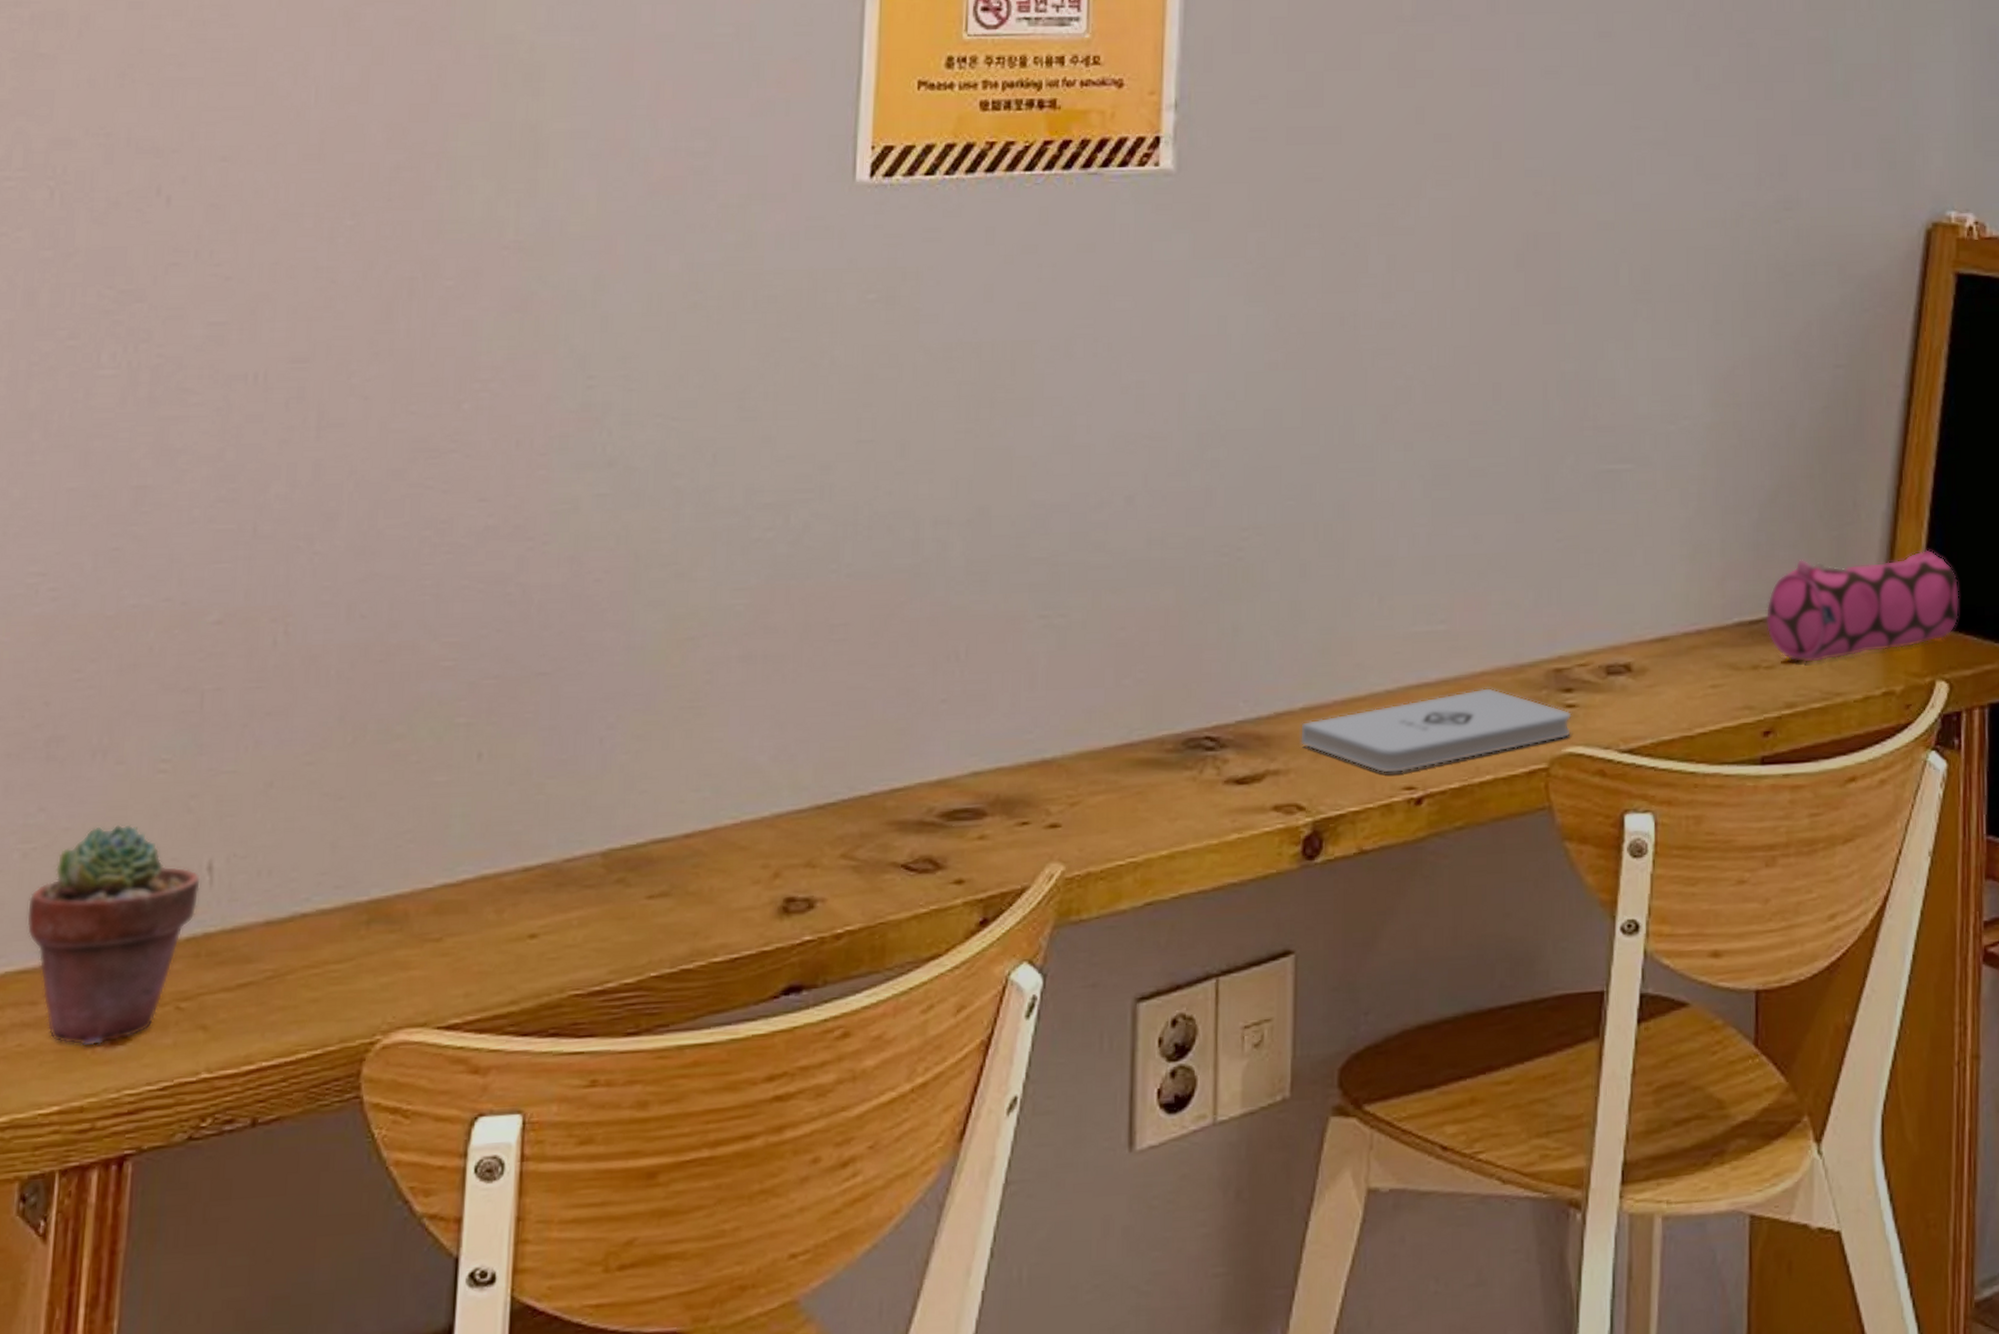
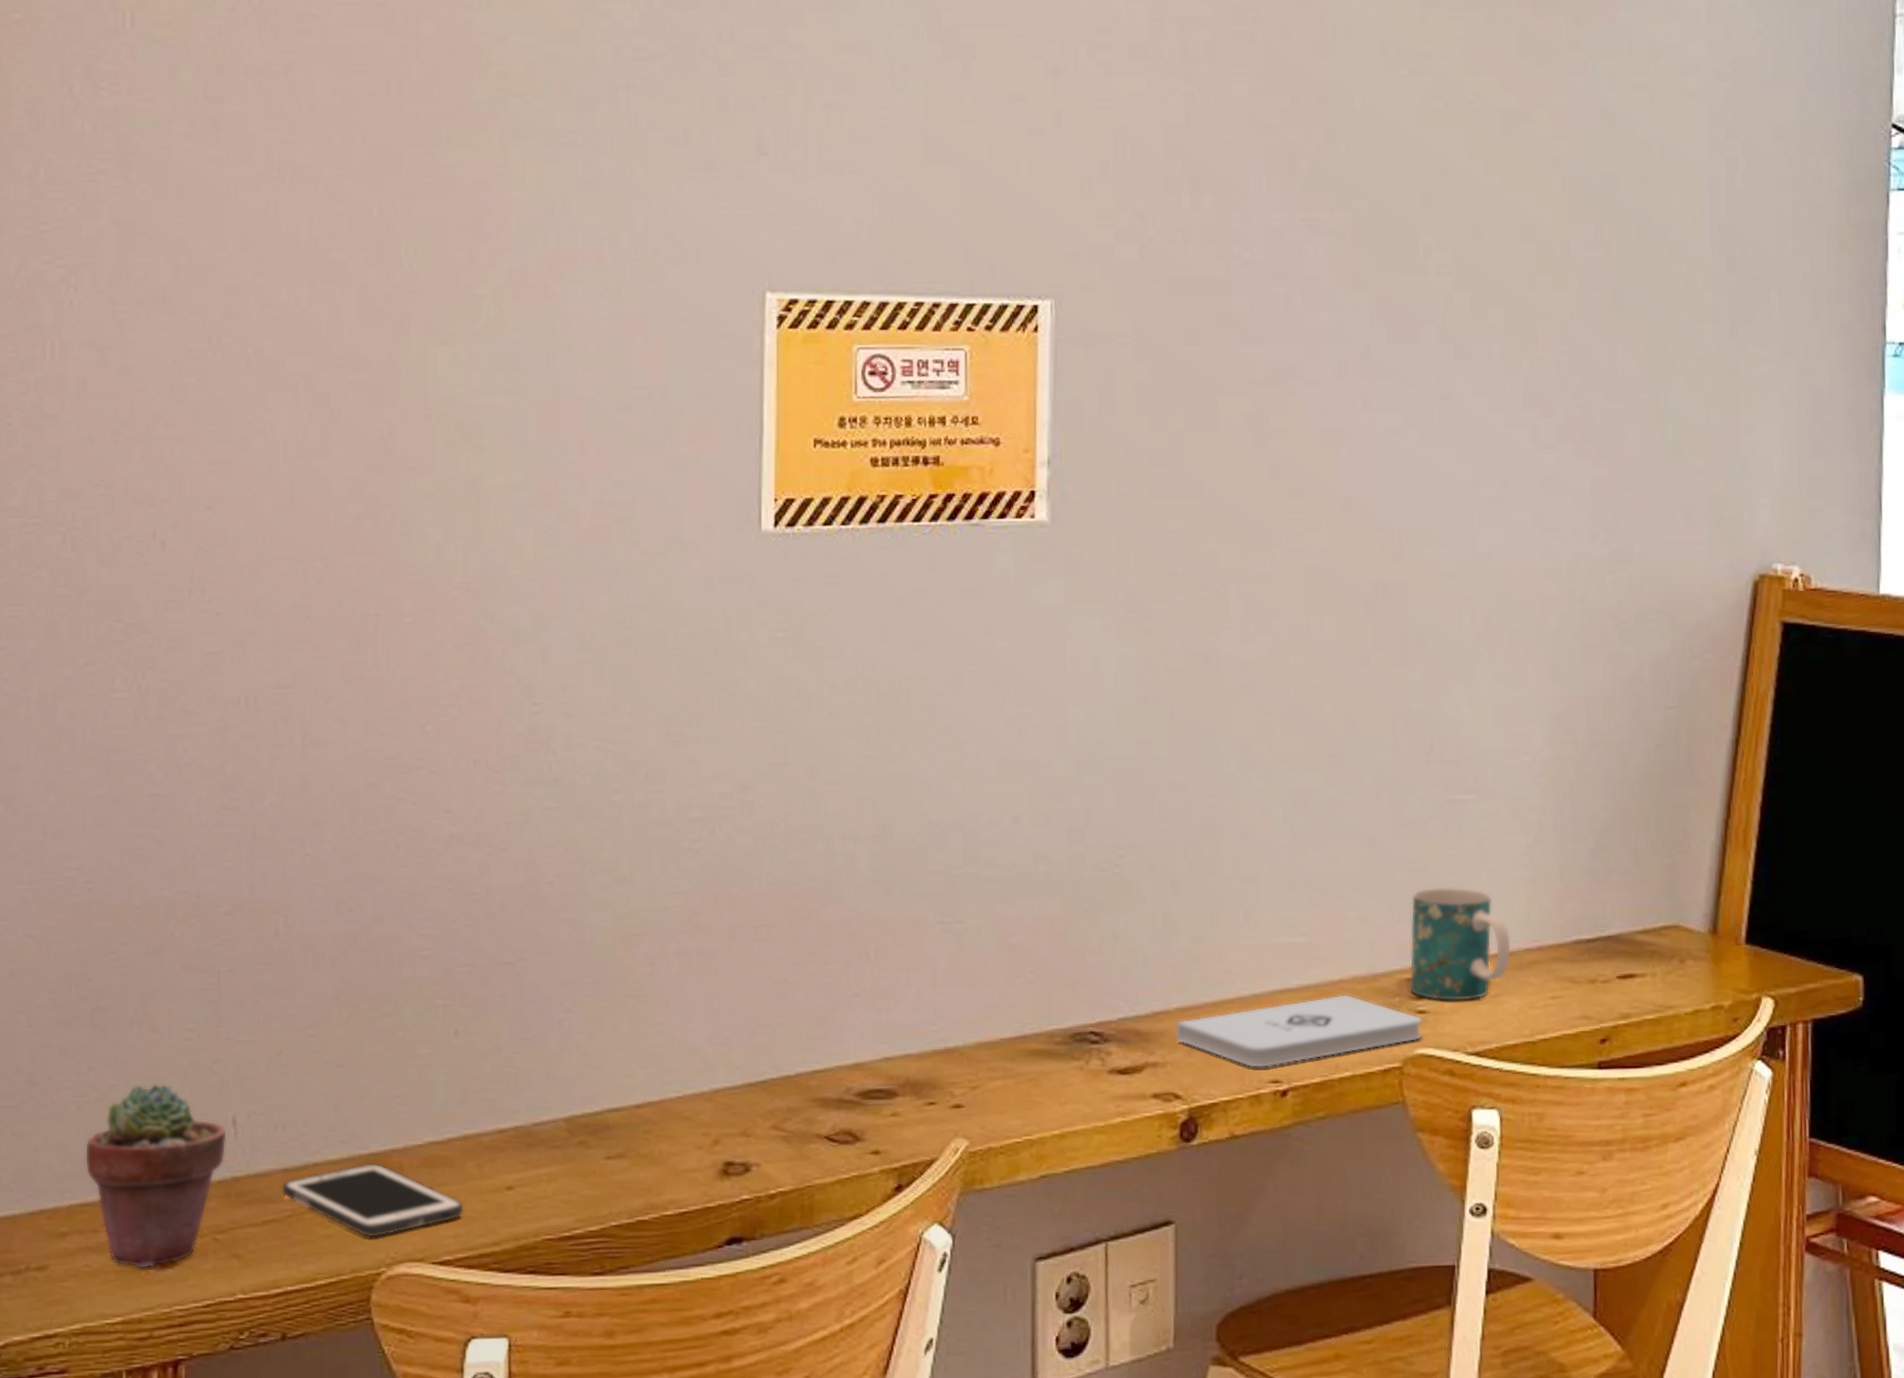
cell phone: none [263,910,478,1001] -> present [282,1162,464,1238]
mug: none [1558,566,1668,693] -> present [1409,887,1511,1001]
pencil case: present [1765,549,1960,663] -> none [1602,877,1785,979]

